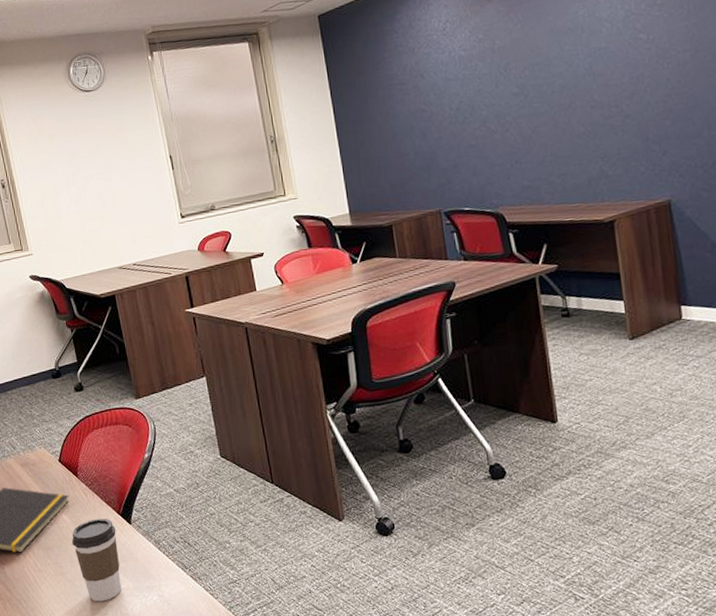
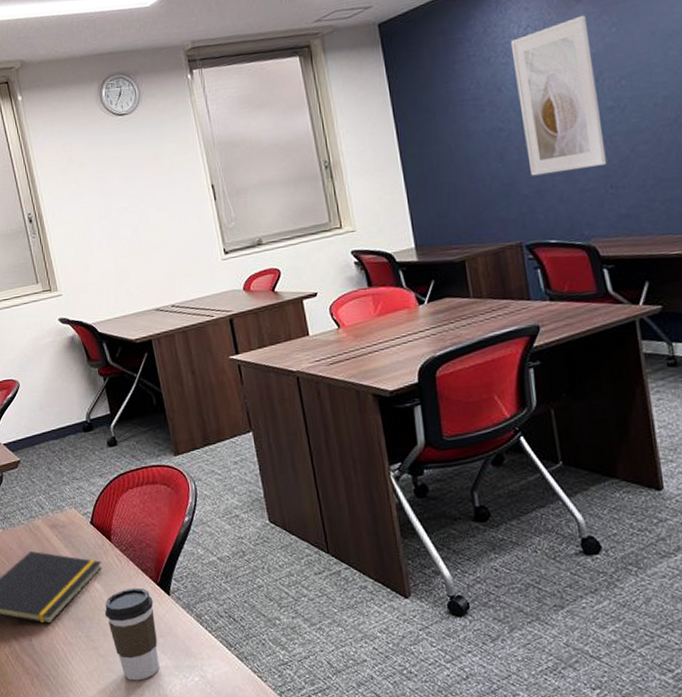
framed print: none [432,13,513,152] -> present [510,15,607,176]

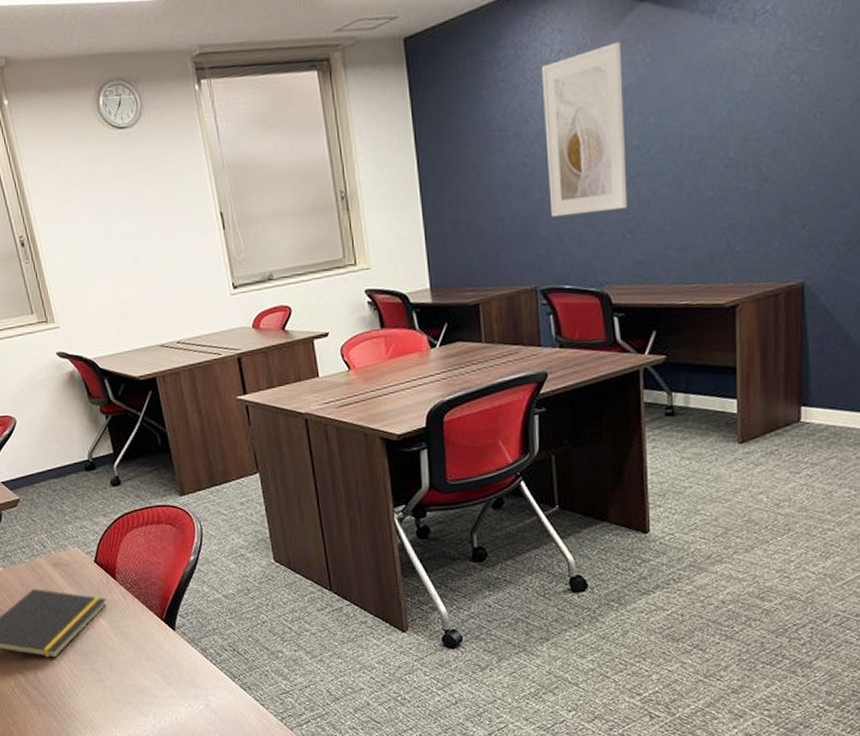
coffee cup: present [104,587,160,681] -> none [110,623,165,710]

